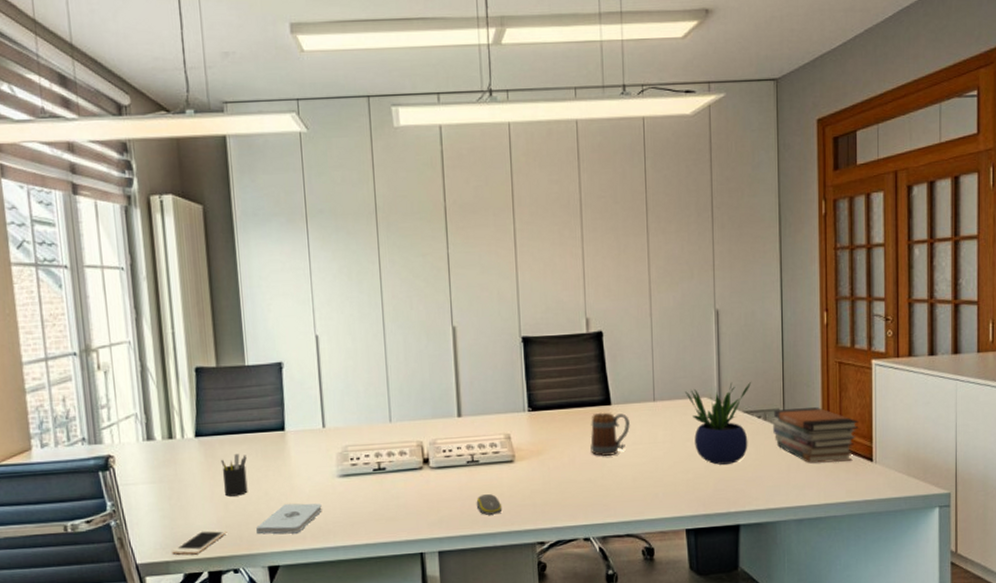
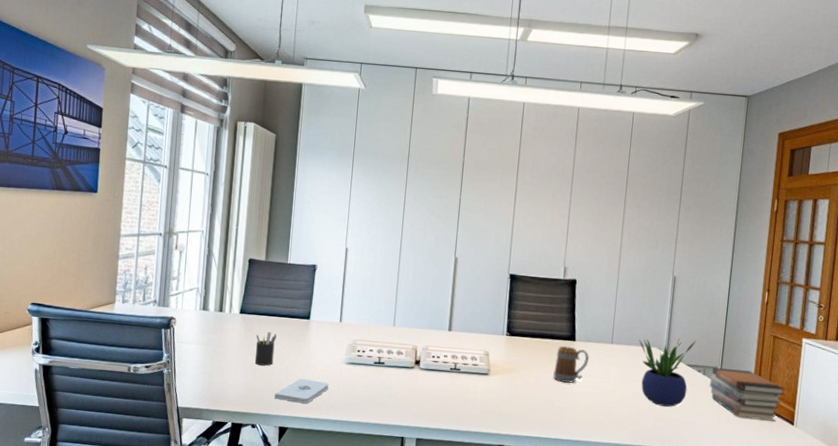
cell phone: present [172,529,227,555] -> none [207,388,252,407]
computer mouse: present [476,494,503,515] -> none [452,398,474,416]

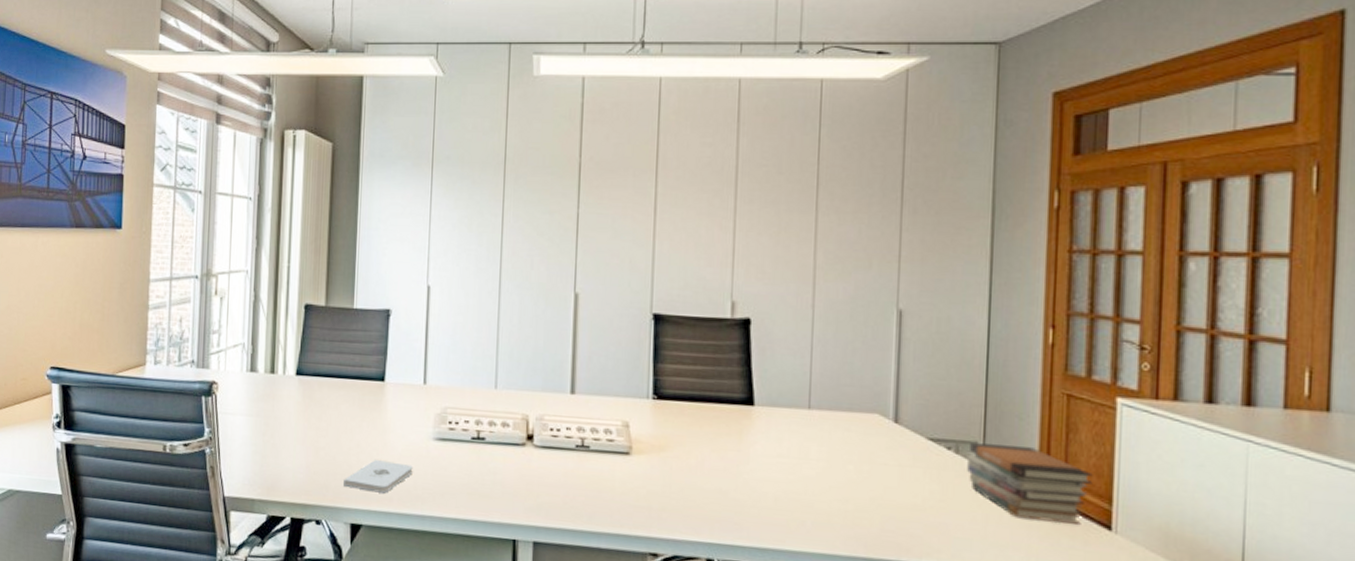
pen holder: present [254,332,277,366] -> none [316,399,343,443]
mug: present [553,346,589,383] -> none [724,412,776,466]
potted plant: present [639,338,697,407] -> none [851,399,942,501]

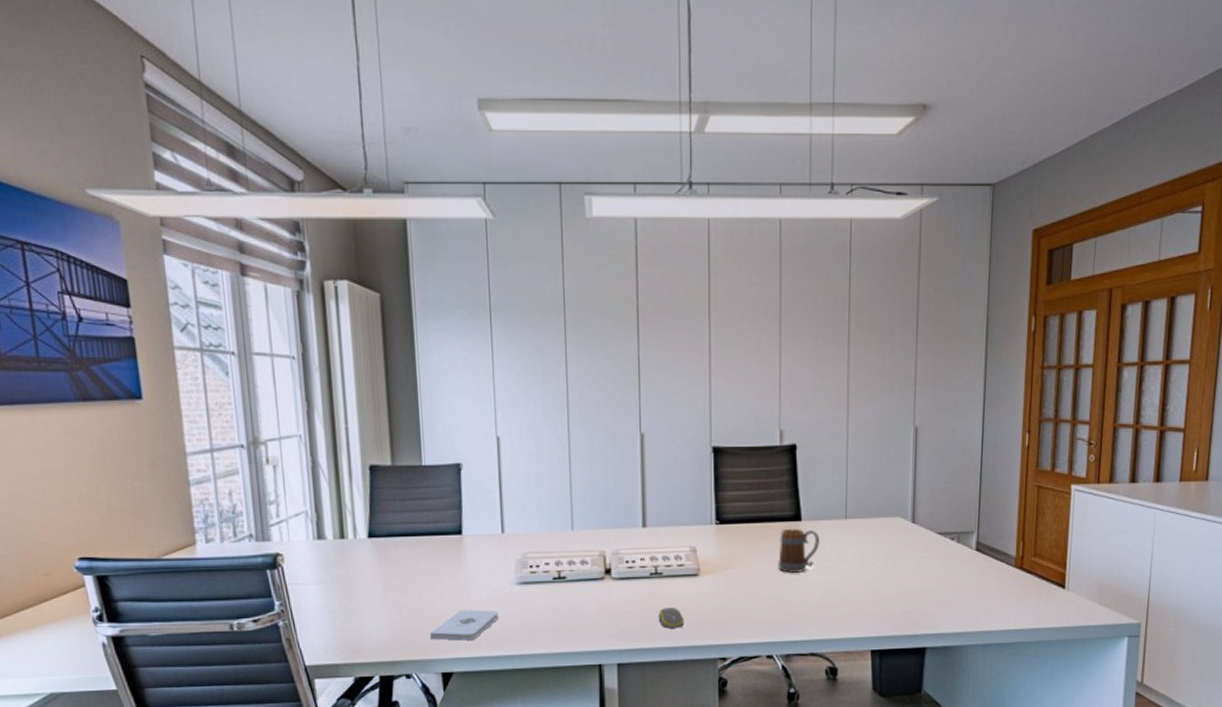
computer mouse: none [581,486,612,511] -> present [658,608,685,629]
mug: none [724,412,776,466] -> present [778,528,820,573]
book stack: present [967,443,1093,525] -> none [966,531,1054,589]

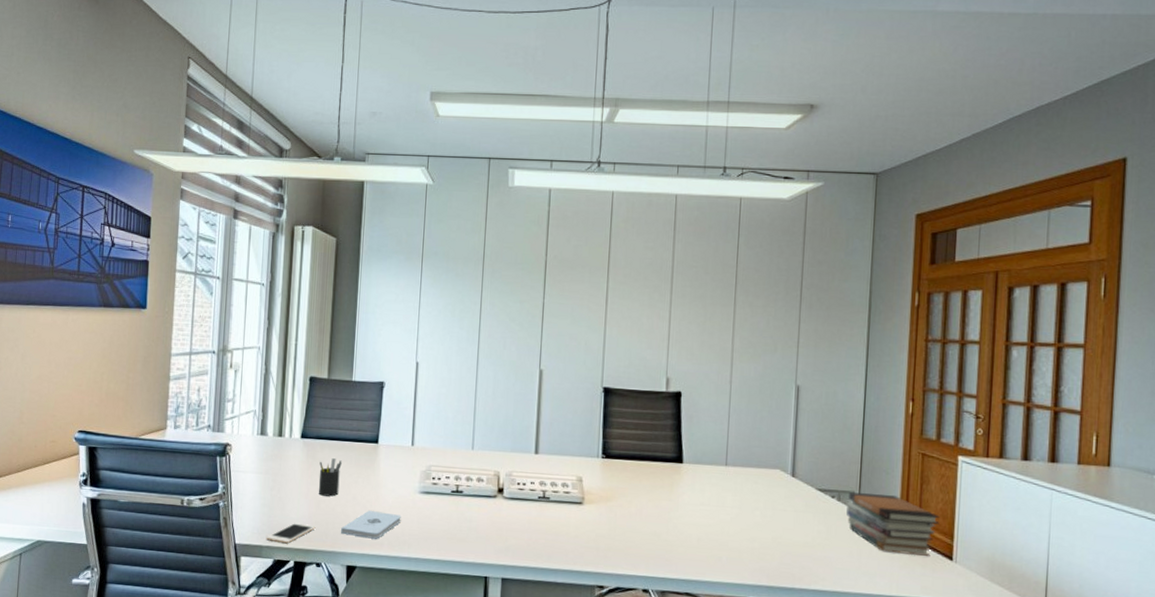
cell phone: none [342,633,400,658] -> present [266,522,316,544]
pen holder: none [395,557,422,600] -> present [318,458,342,497]
computer mouse: present [658,608,685,629] -> none [542,530,567,552]
mug: present [778,528,820,573] -> none [658,469,700,513]
book stack: none [966,531,1054,589] -> present [846,492,940,556]

